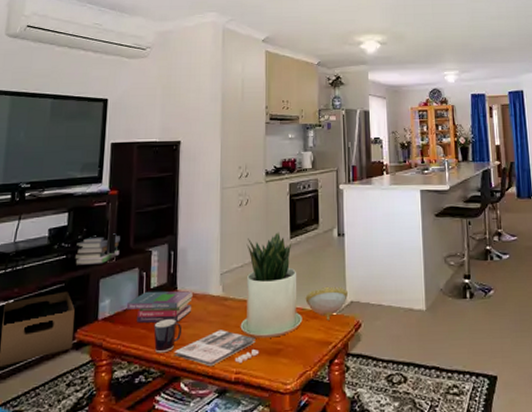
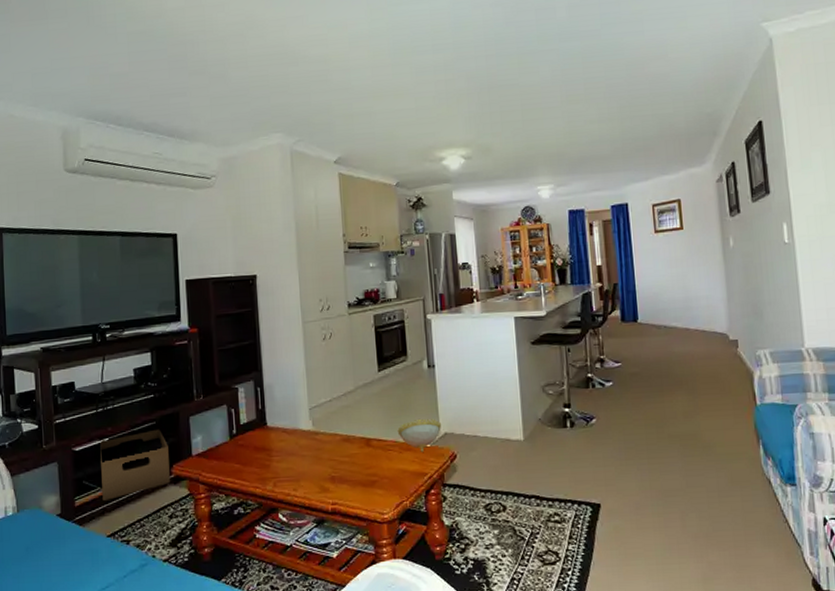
books: present [75,233,121,265] -> none [163,371,206,404]
books: present [126,291,193,323] -> none [218,426,284,458]
mug: present [153,319,181,353] -> none [247,453,275,486]
magazine: present [174,330,259,367] -> none [269,463,354,499]
planter: present [240,232,303,338] -> none [333,365,396,471]

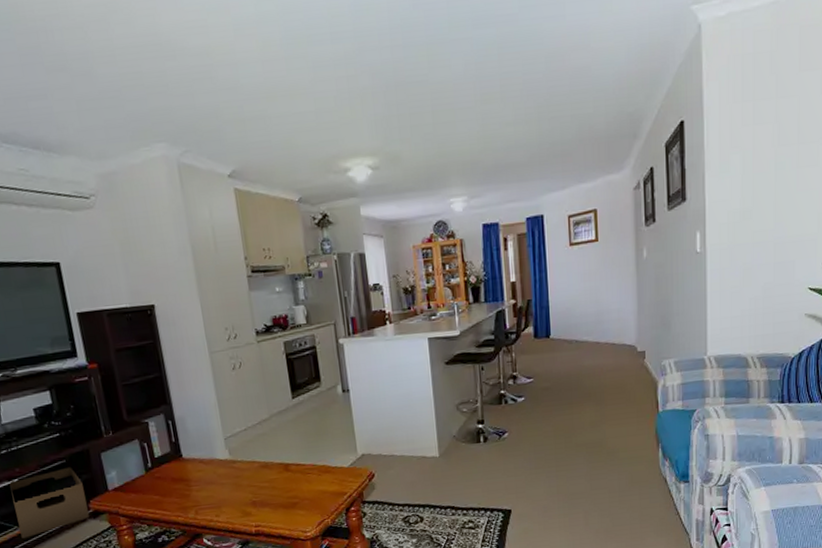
decorative bowl: present [397,418,442,452] -> none [315,441,359,474]

